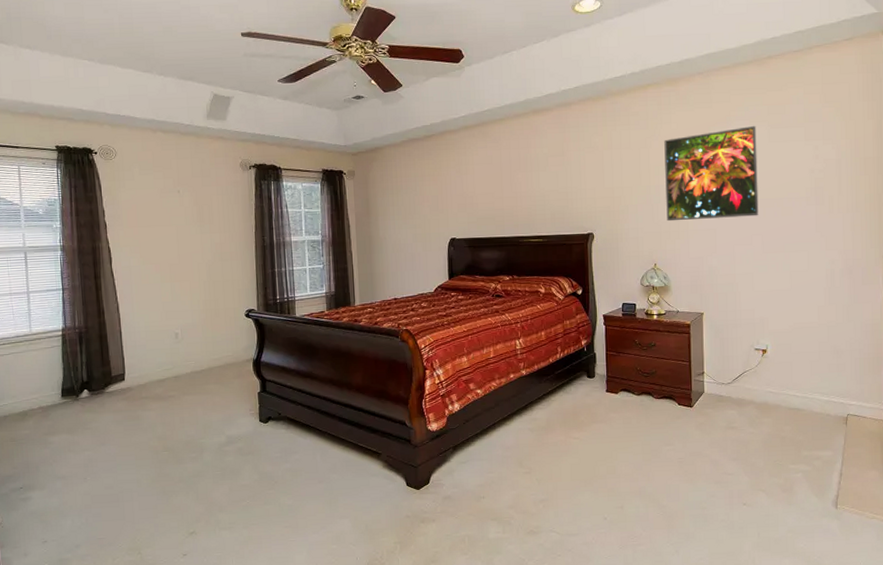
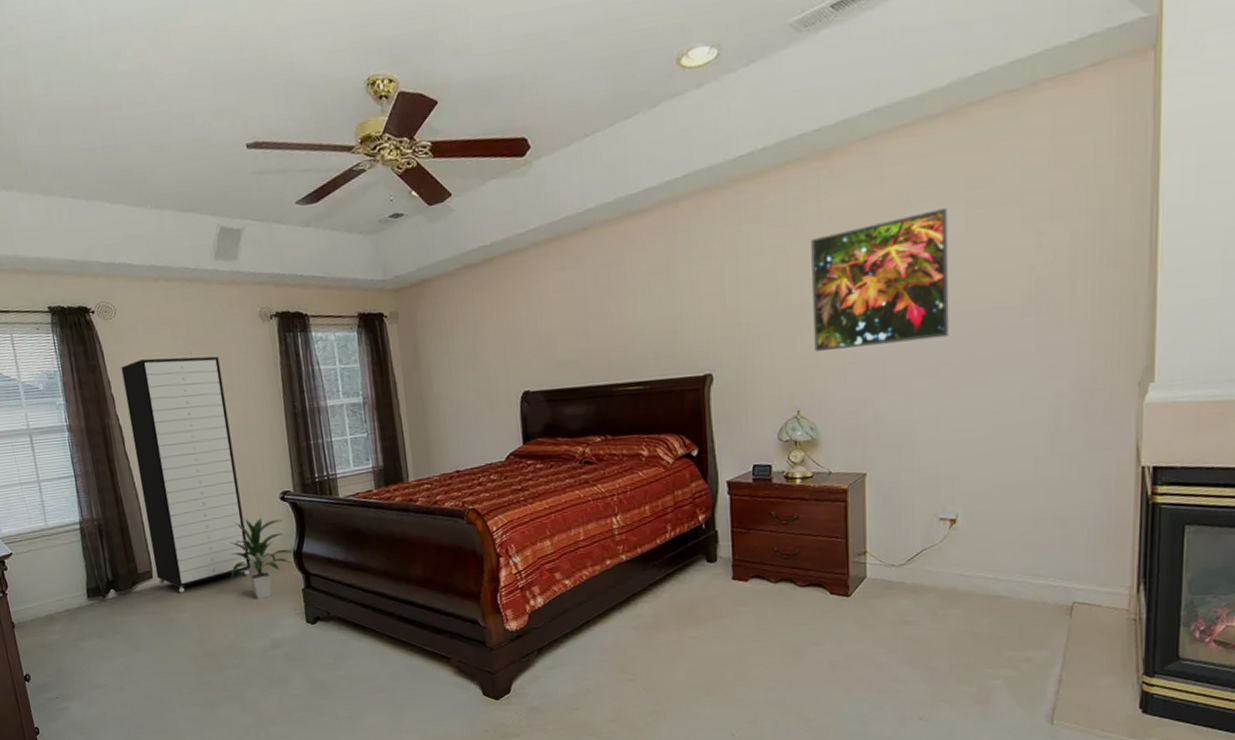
storage cabinet: none [115,194,214,394] -> present [121,356,251,593]
indoor plant: none [196,331,252,401] -> present [228,518,292,599]

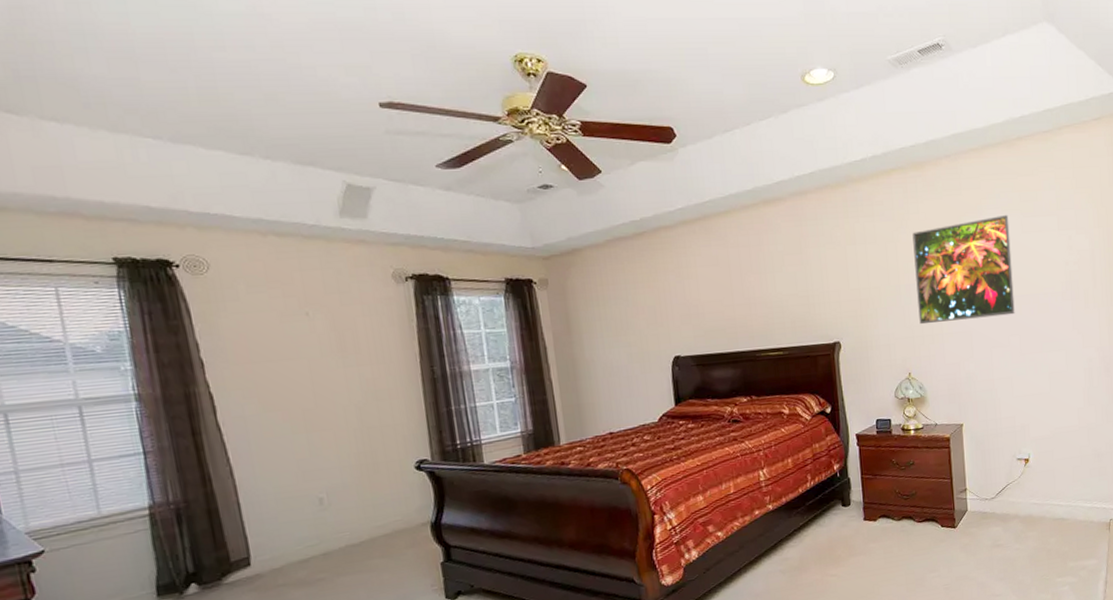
storage cabinet: present [121,356,251,593] -> none [214,318,379,580]
indoor plant: present [228,518,292,599] -> none [350,489,430,579]

